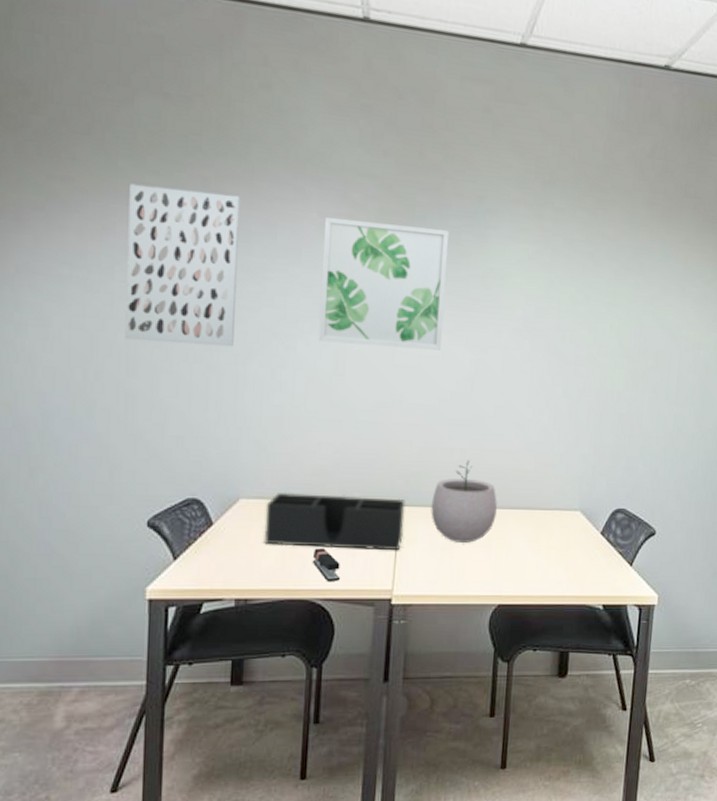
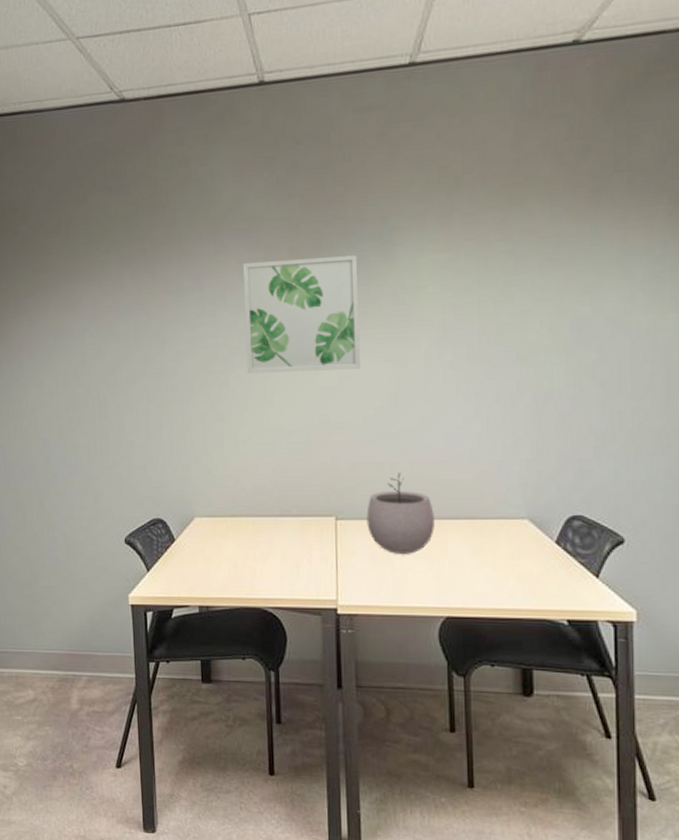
wall art: present [125,183,240,347] -> none [90,258,178,390]
desk organizer: present [264,492,406,551] -> none [216,510,343,563]
stapler: present [312,548,340,581] -> none [260,561,287,591]

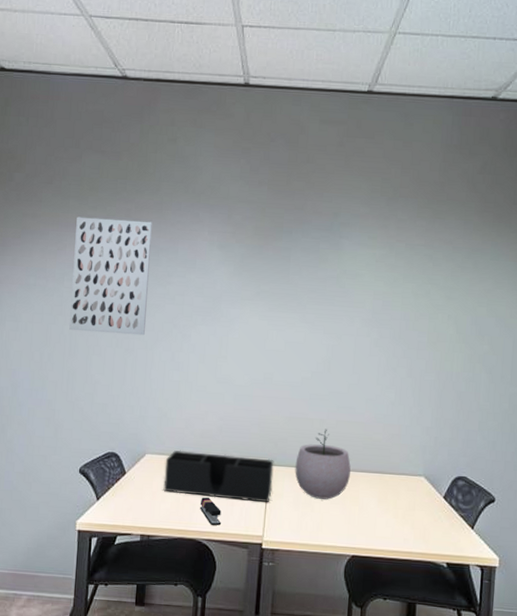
wall art: none [90,258,178,390] -> present [69,216,152,336]
desk organizer: none [216,510,343,563] -> present [163,450,274,503]
wall art: present [242,255,361,374] -> none [207,235,311,337]
stapler: none [260,561,287,591] -> present [199,497,221,526]

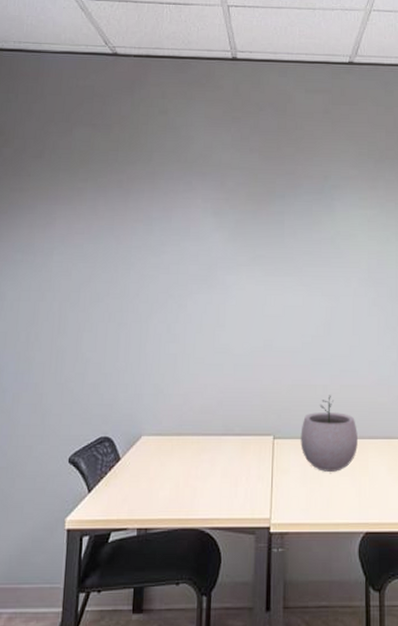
wall art: present [69,216,152,336] -> none [58,189,145,308]
desk organizer: present [163,450,274,503] -> none [161,429,278,481]
stapler: present [199,497,221,526] -> none [201,480,225,510]

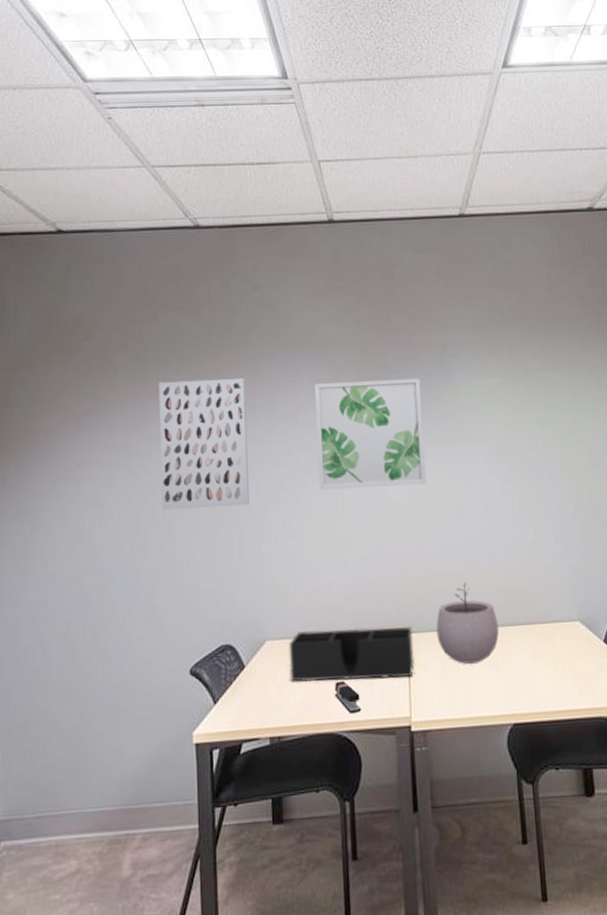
wall art: none [58,189,145,308] -> present [159,377,249,511]
desk organizer: none [161,429,278,481] -> present [288,626,415,682]
stapler: none [201,480,225,510] -> present [334,681,361,713]
wall art: none [203,202,303,301] -> present [314,378,427,490]

